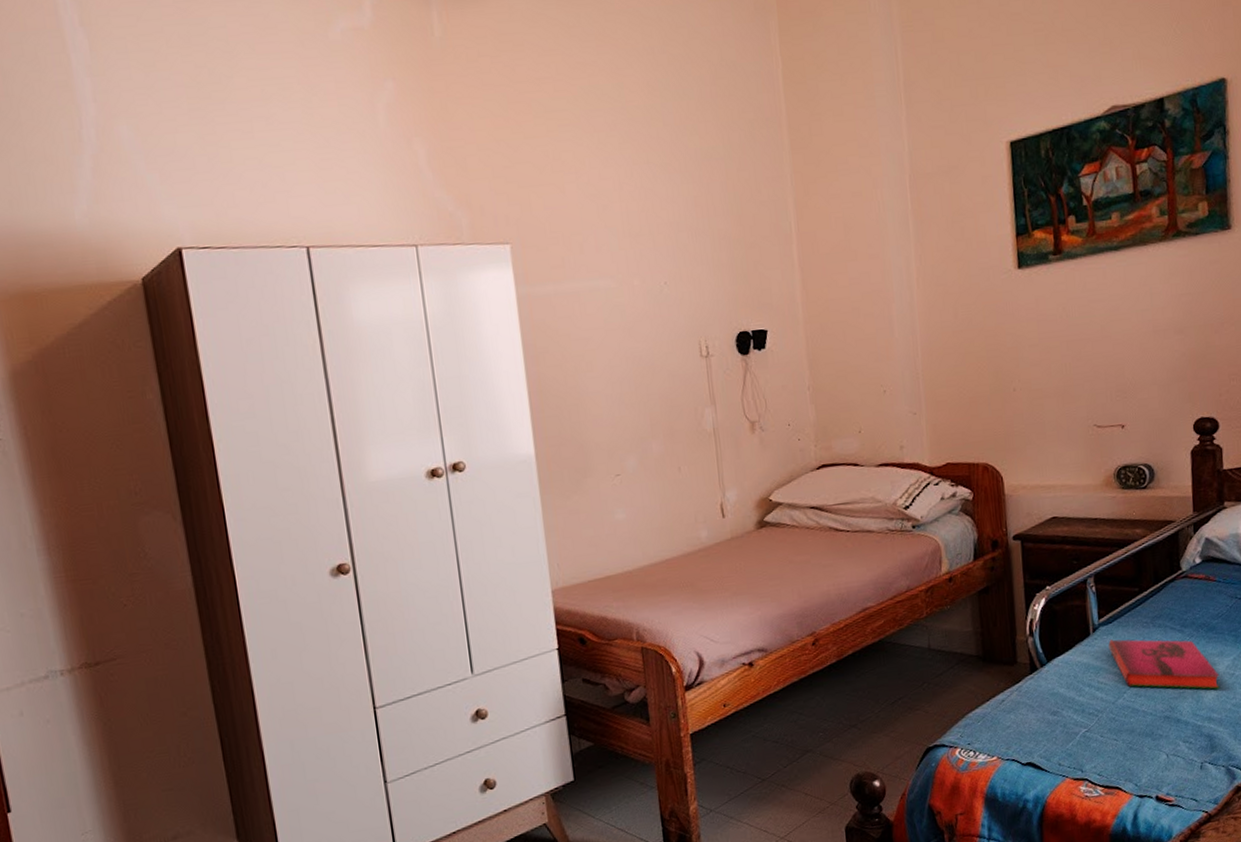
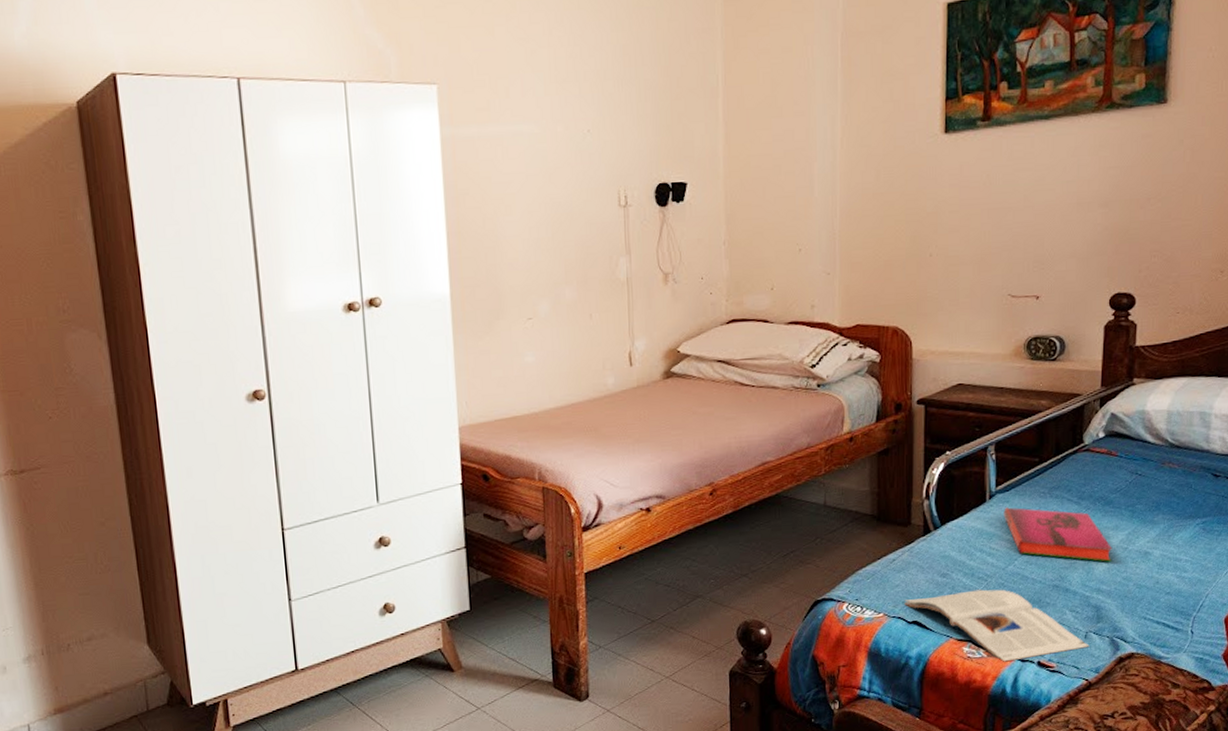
magazine: none [1017,723,1206,799] -> present [904,589,1090,662]

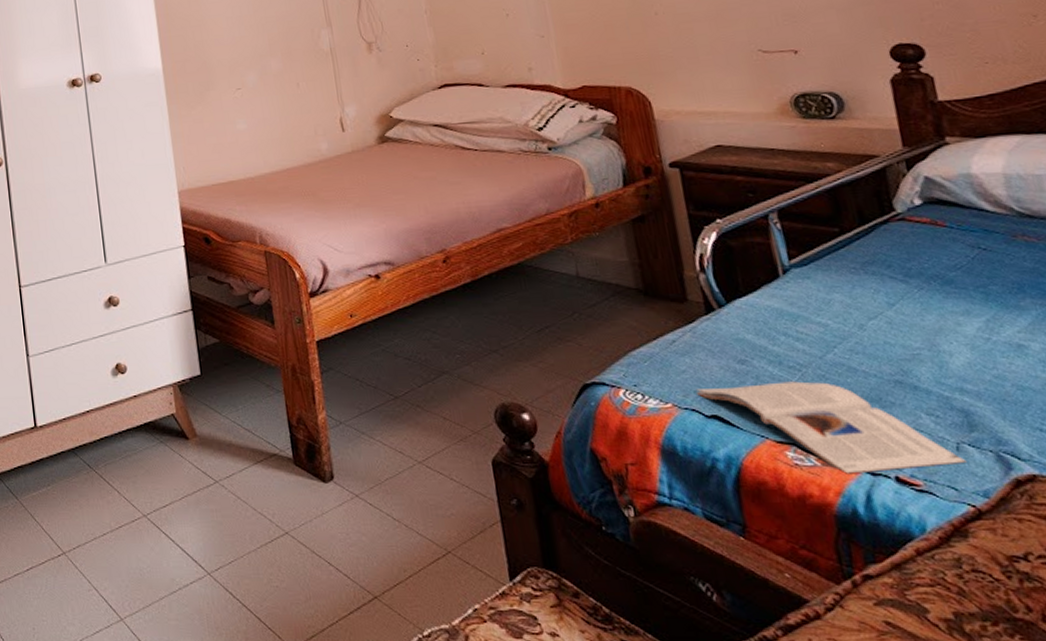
hardback book: present [1003,507,1113,562] -> none [805,284,971,355]

